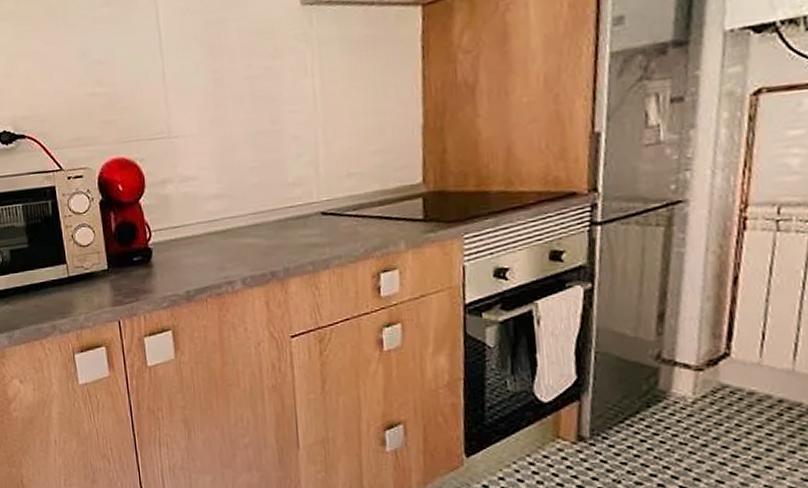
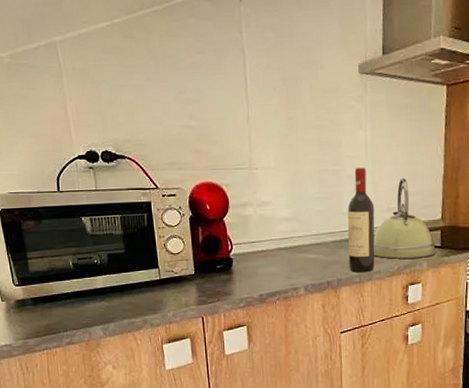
wine bottle: none [293,124,333,260] -> present [347,168,375,273]
kettle: none [329,132,417,240] -> present [373,178,436,259]

